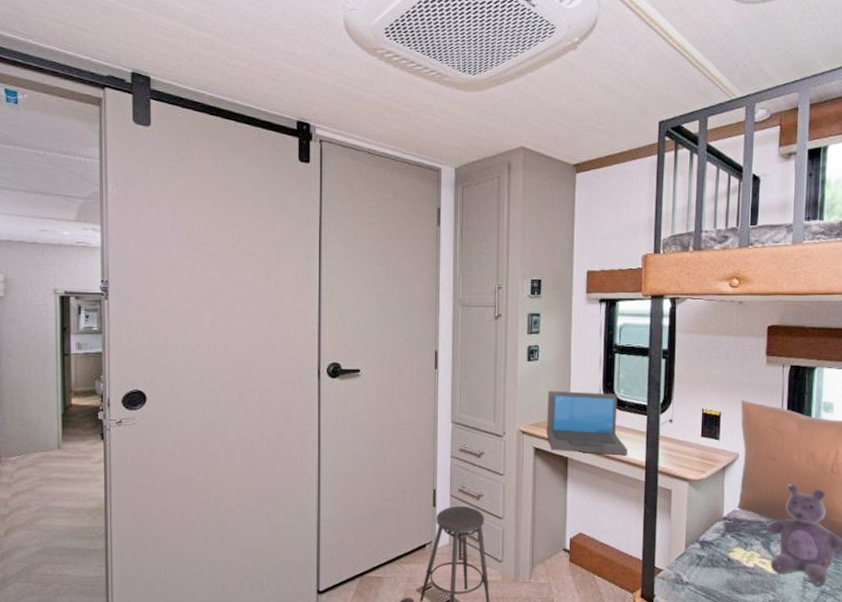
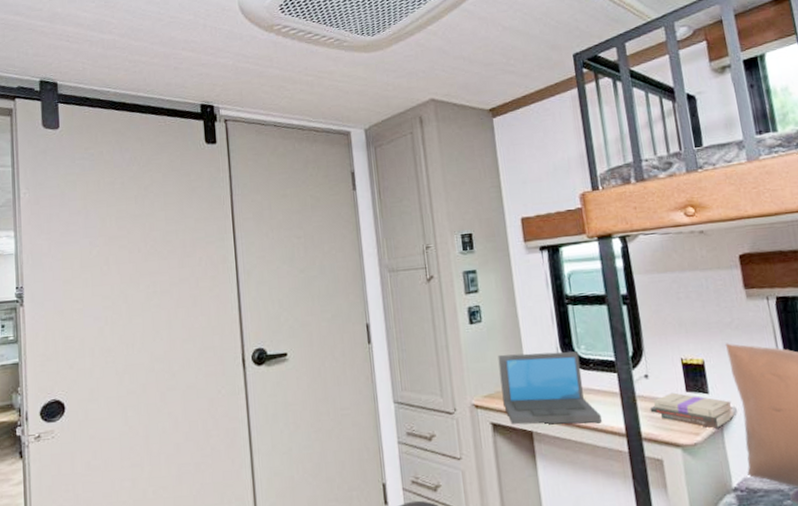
books: none [669,436,736,469] -> present [649,392,733,429]

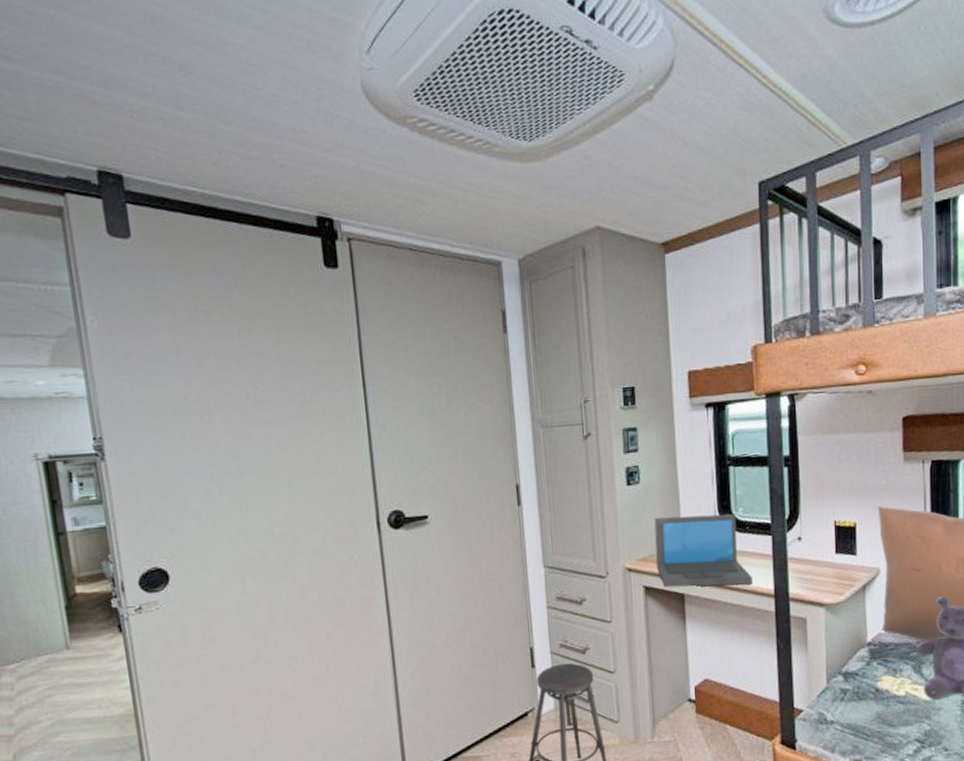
books: present [649,392,733,429] -> none [799,554,876,588]

